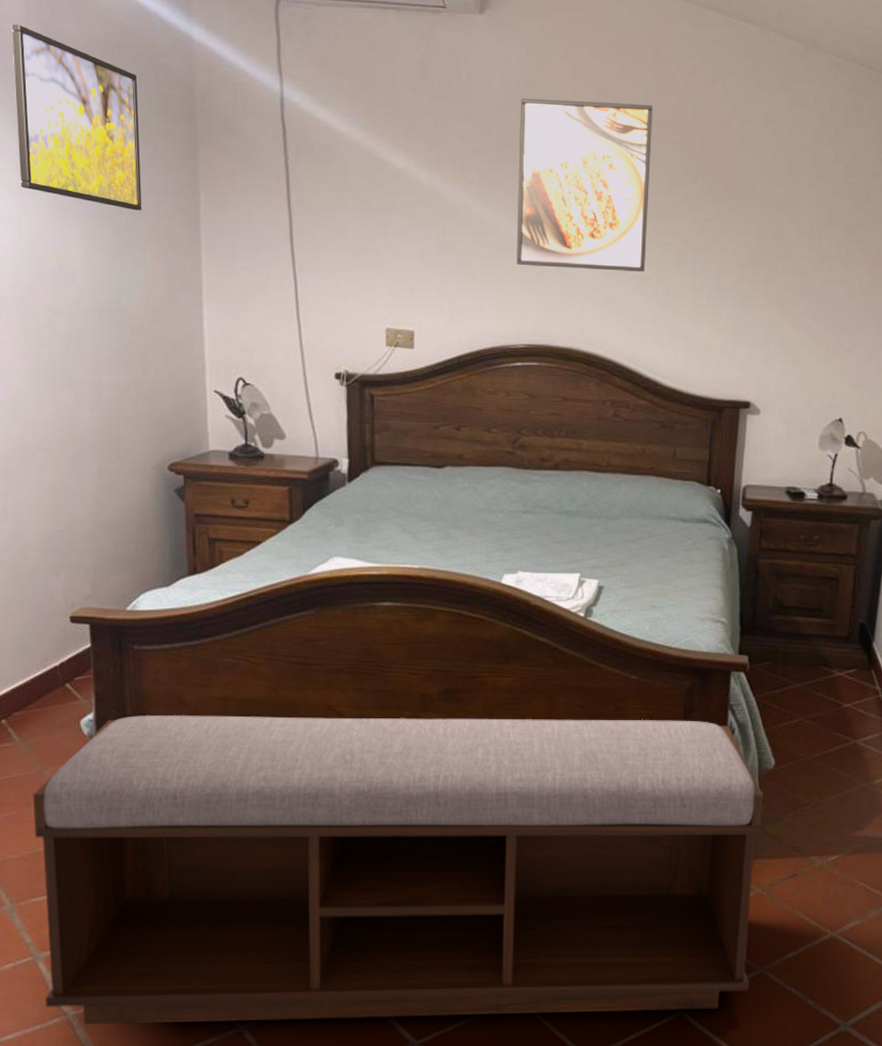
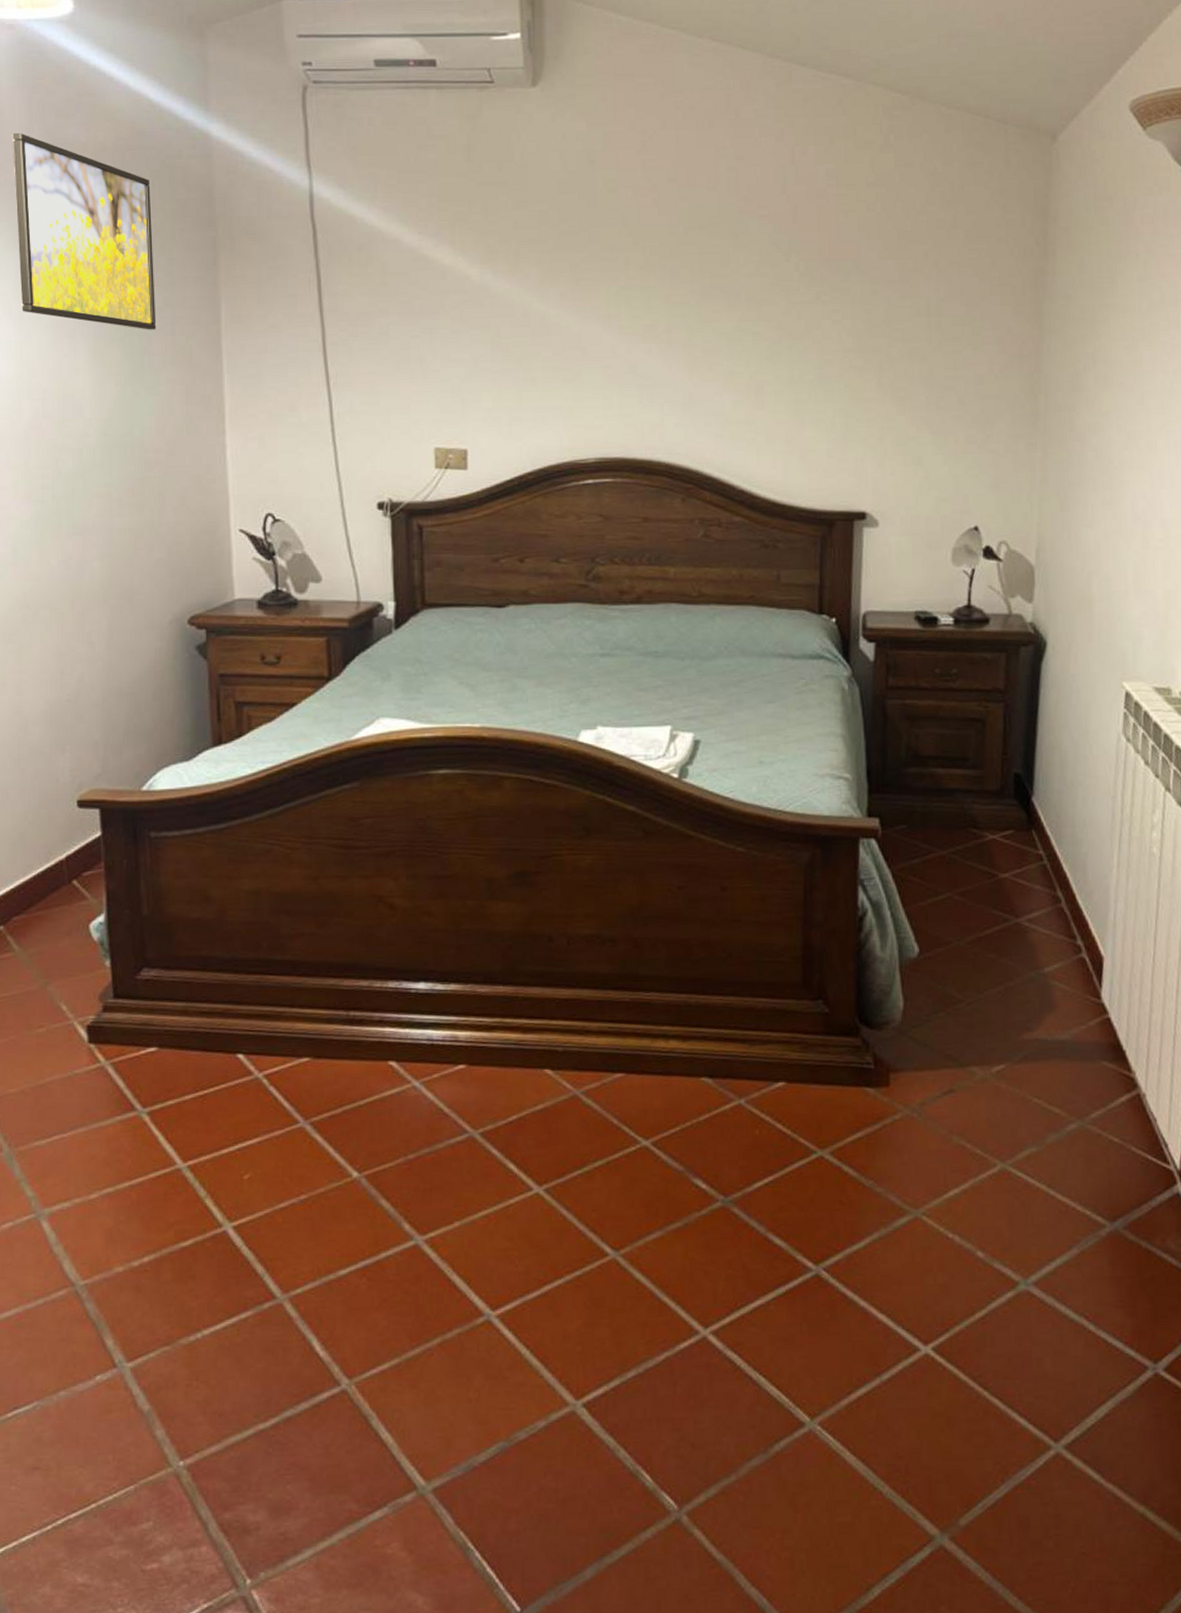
bench: present [33,714,764,1024] -> none [35,900,908,1297]
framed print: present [516,98,653,272] -> none [581,175,736,368]

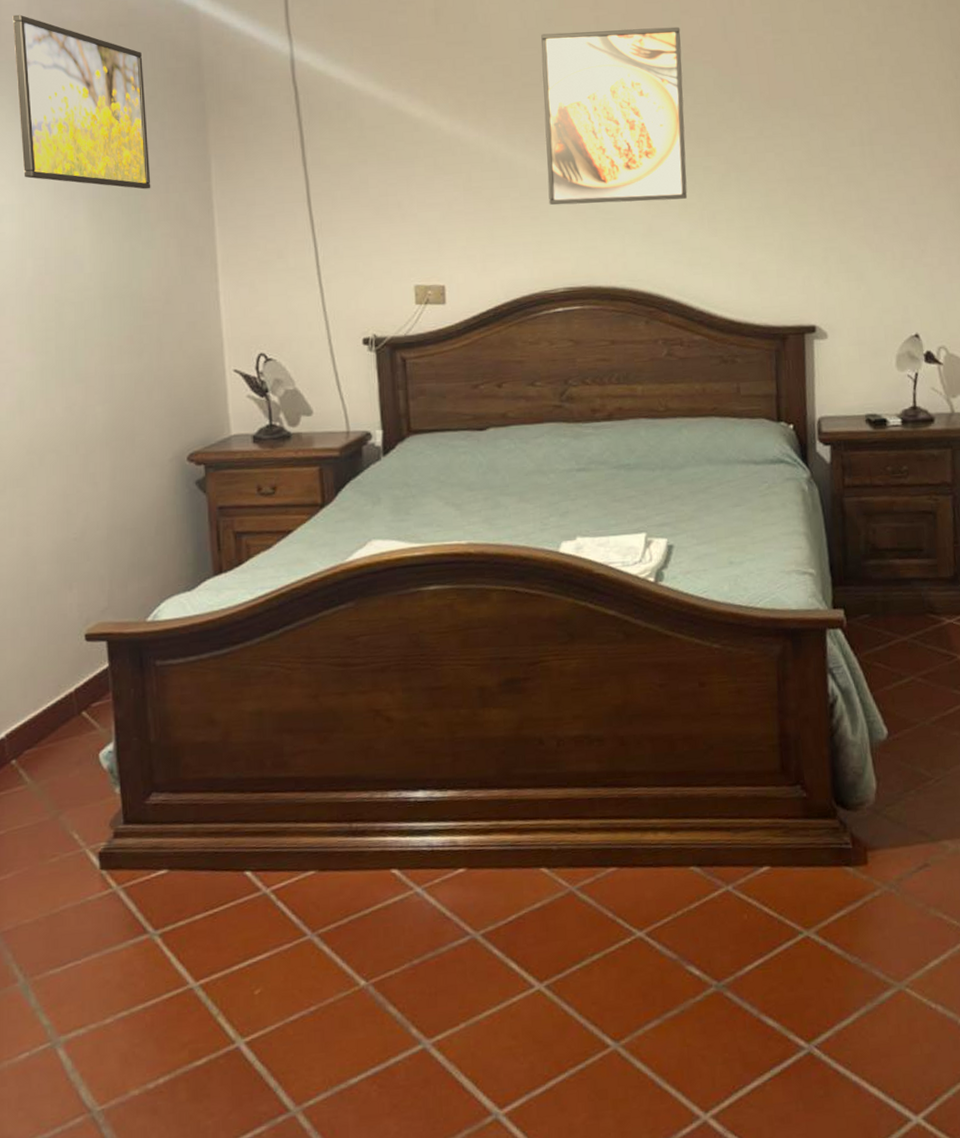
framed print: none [581,175,736,368] -> present [541,26,688,206]

